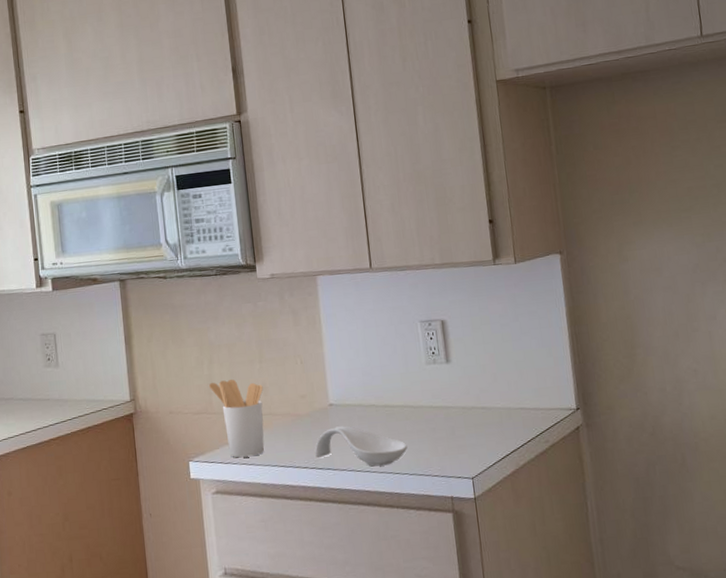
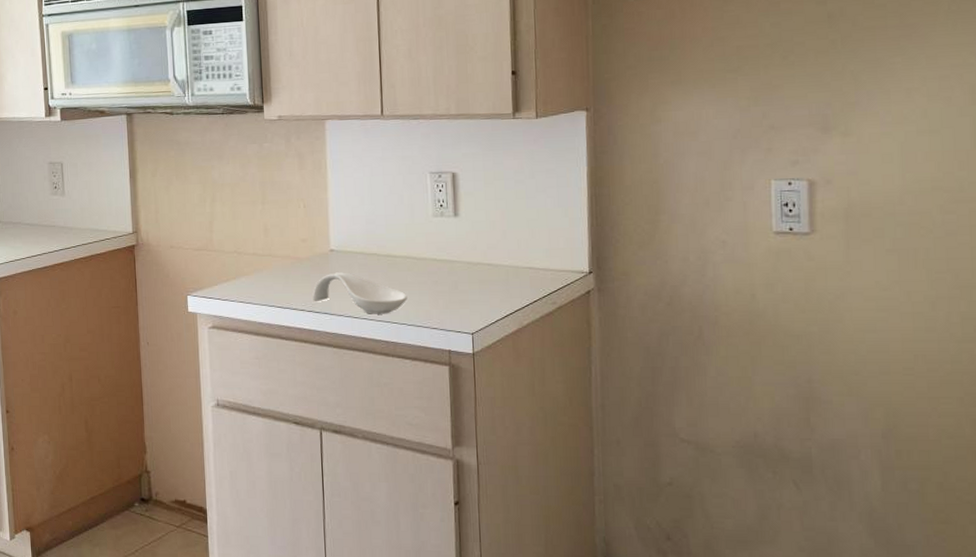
utensil holder: present [209,379,265,458] -> none [211,219,264,296]

